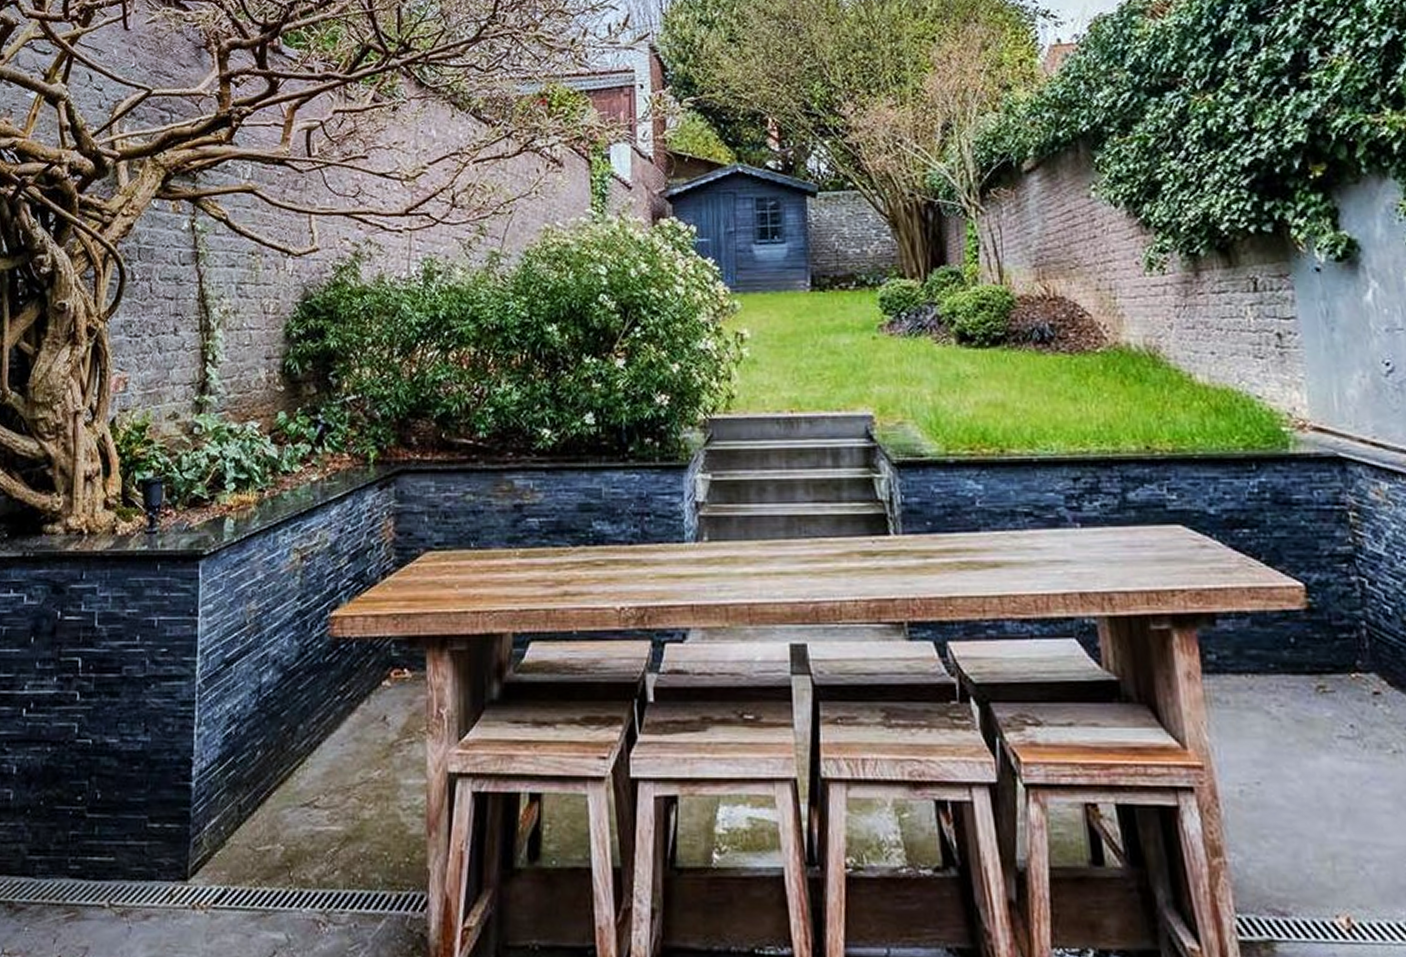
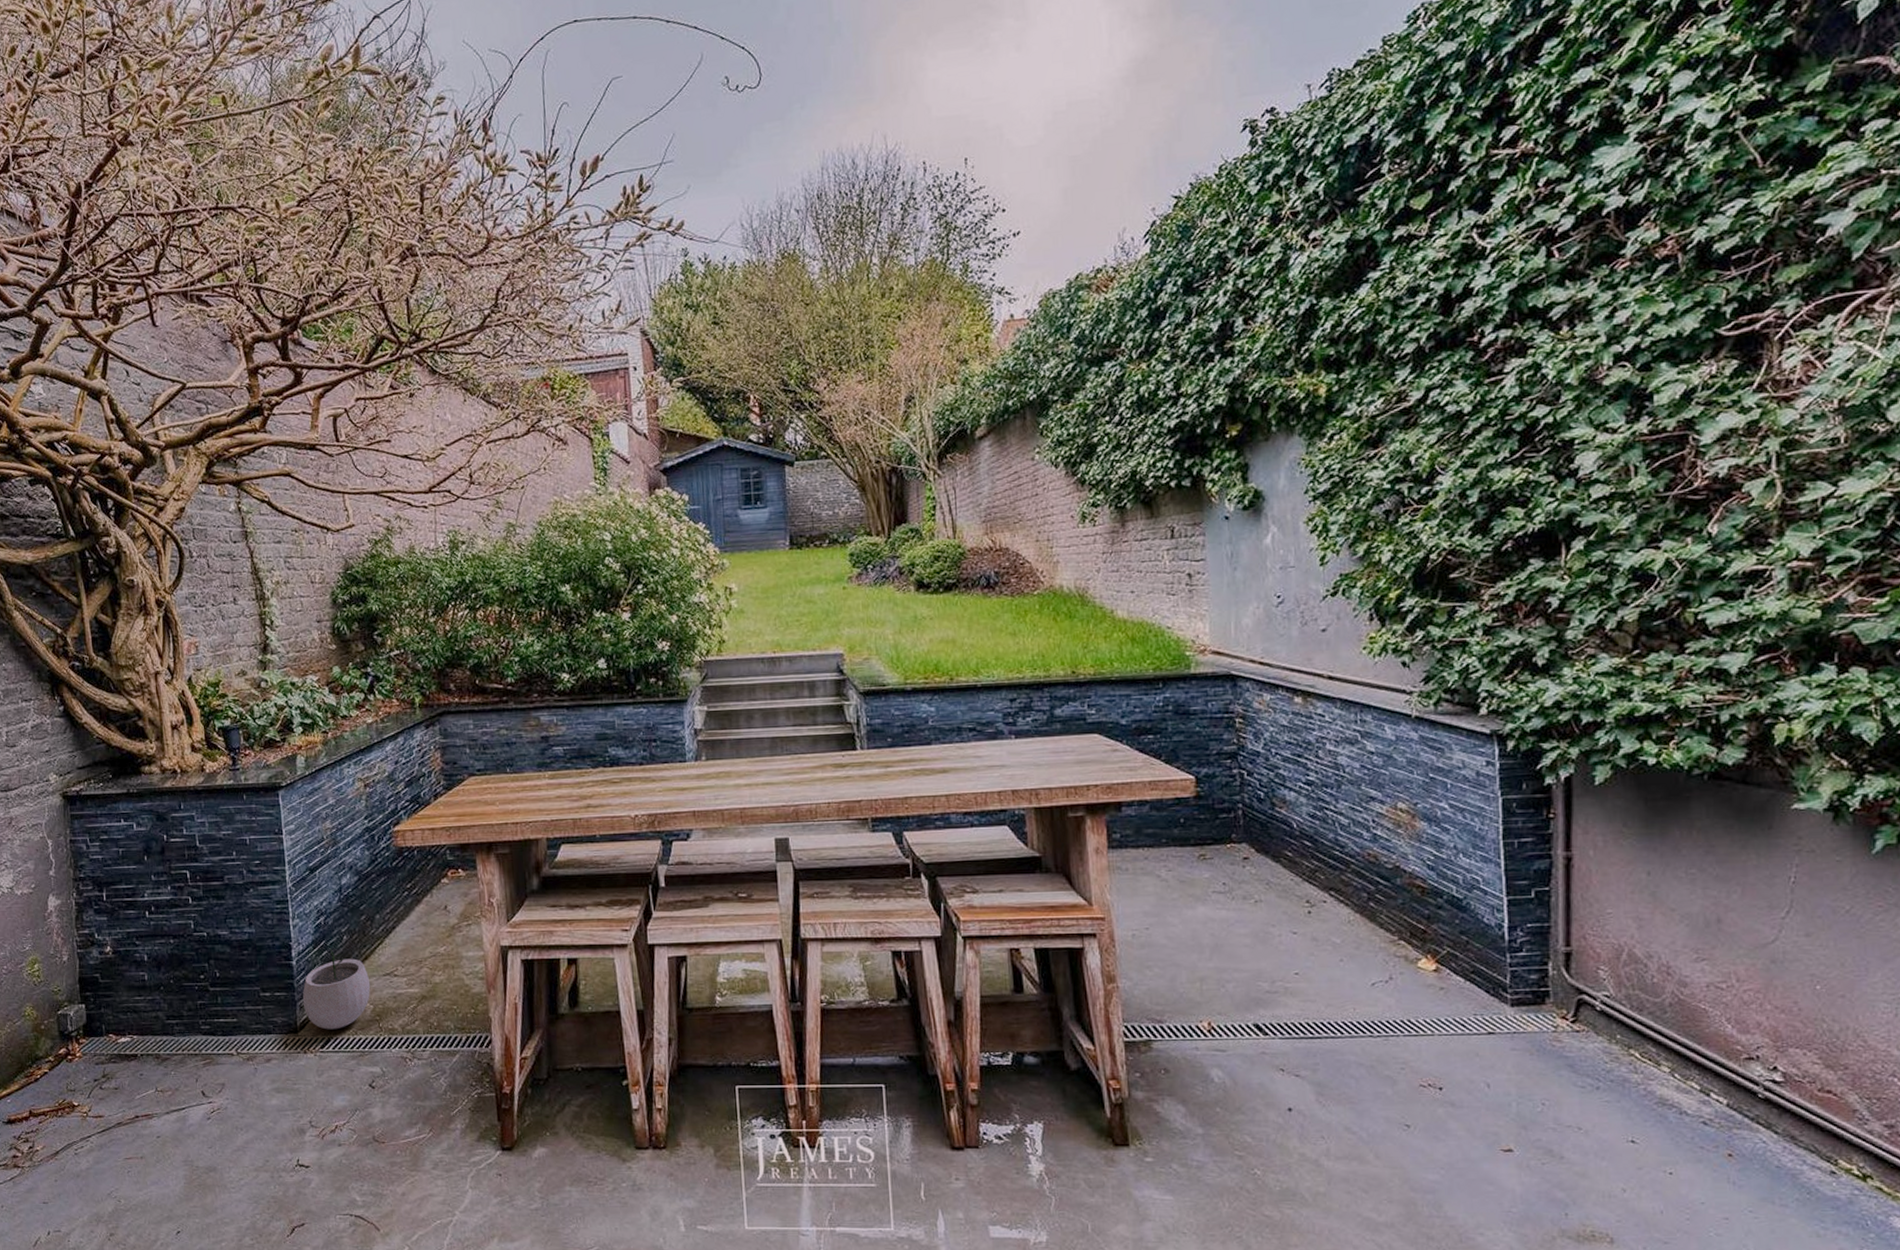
plant pot: none [198,766,284,878] -> present [302,948,371,1030]

